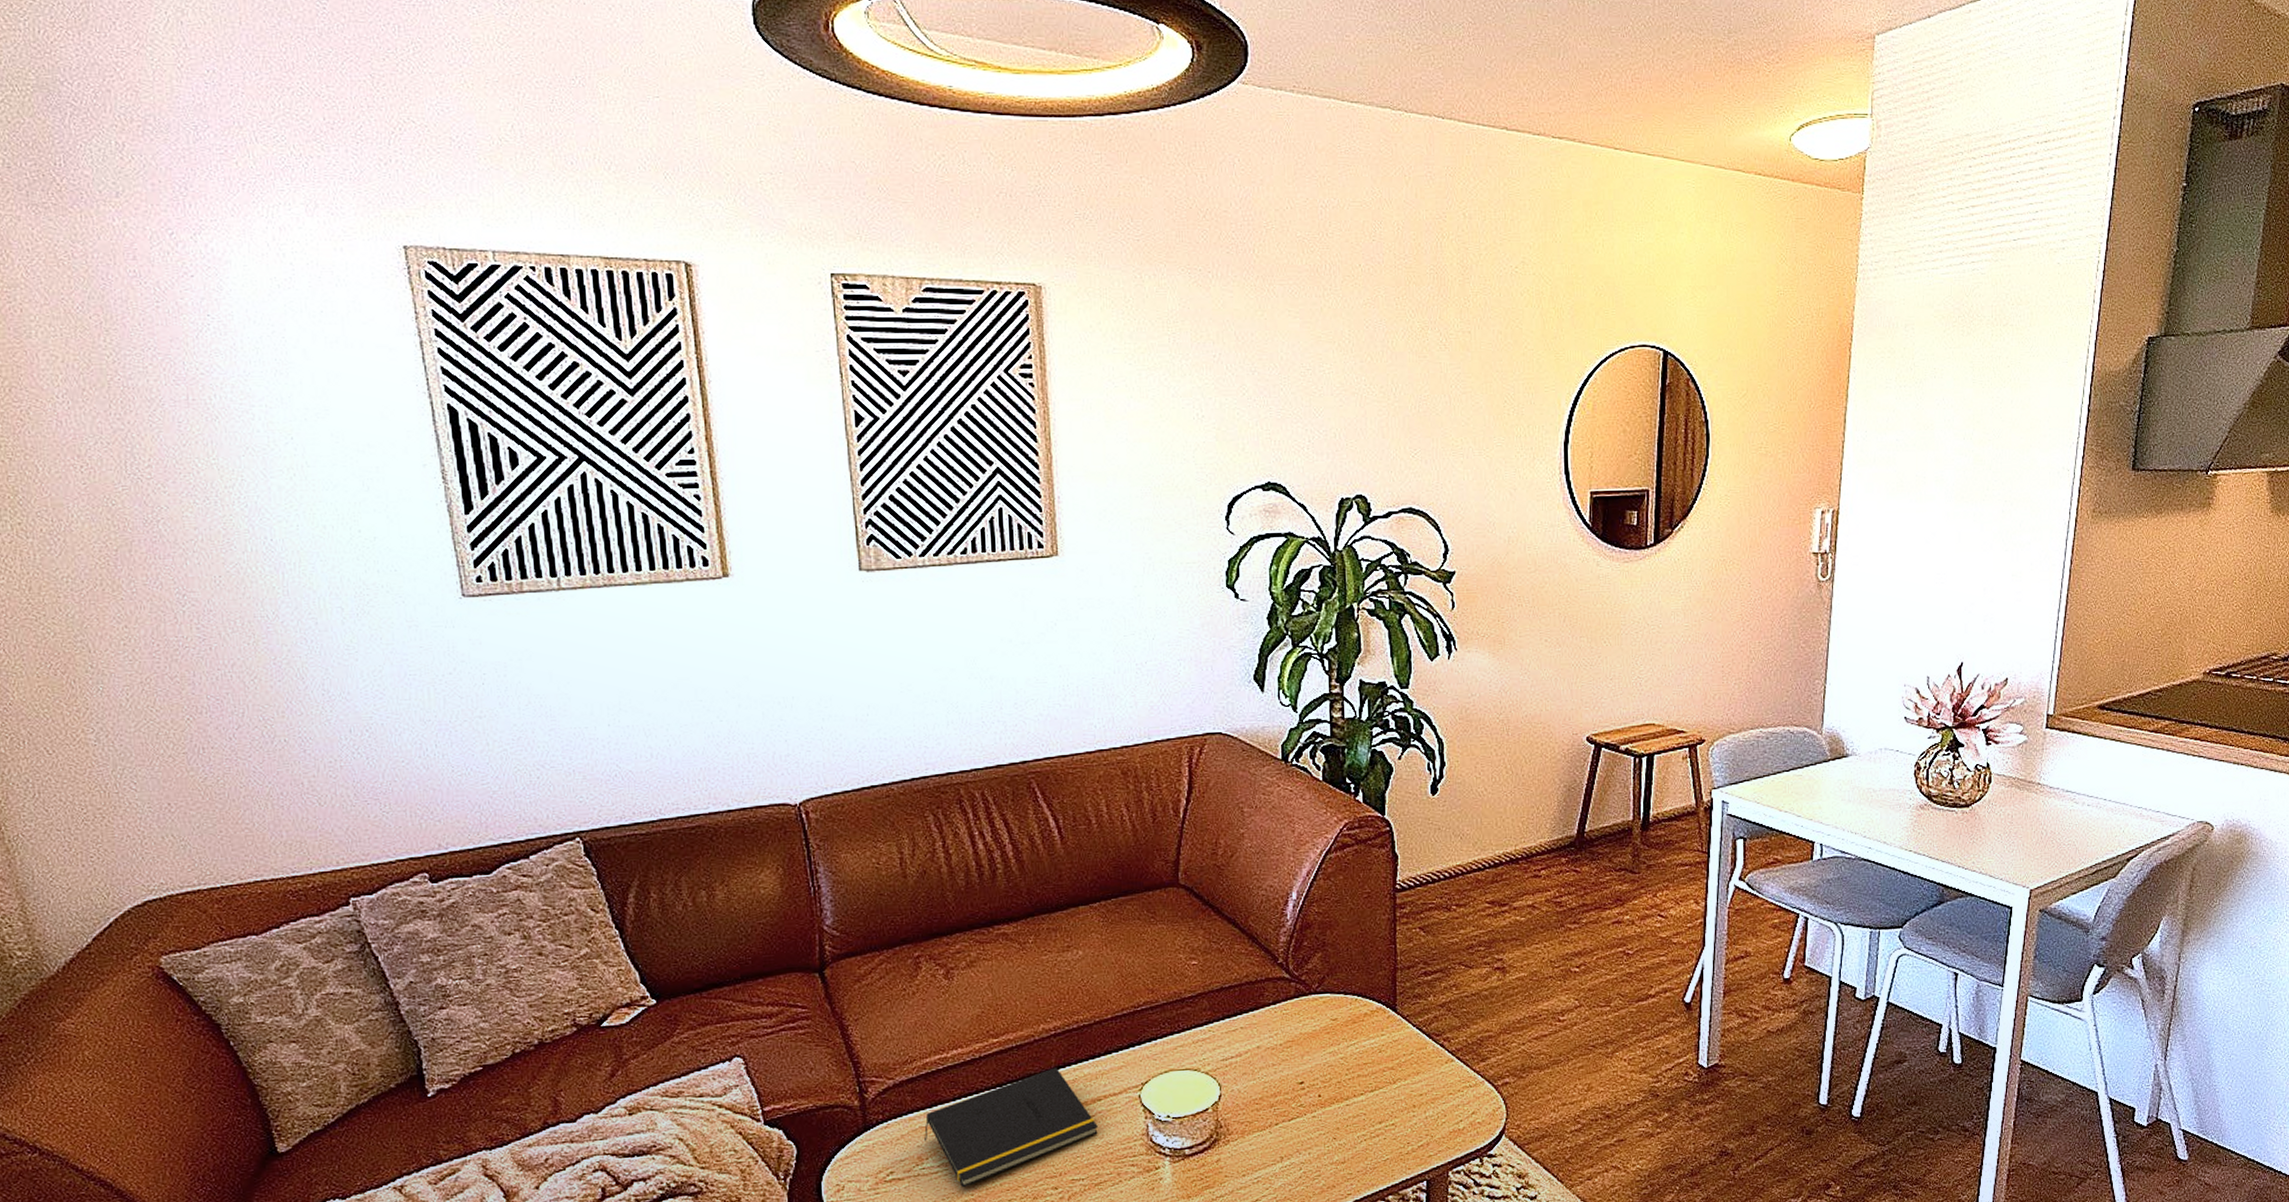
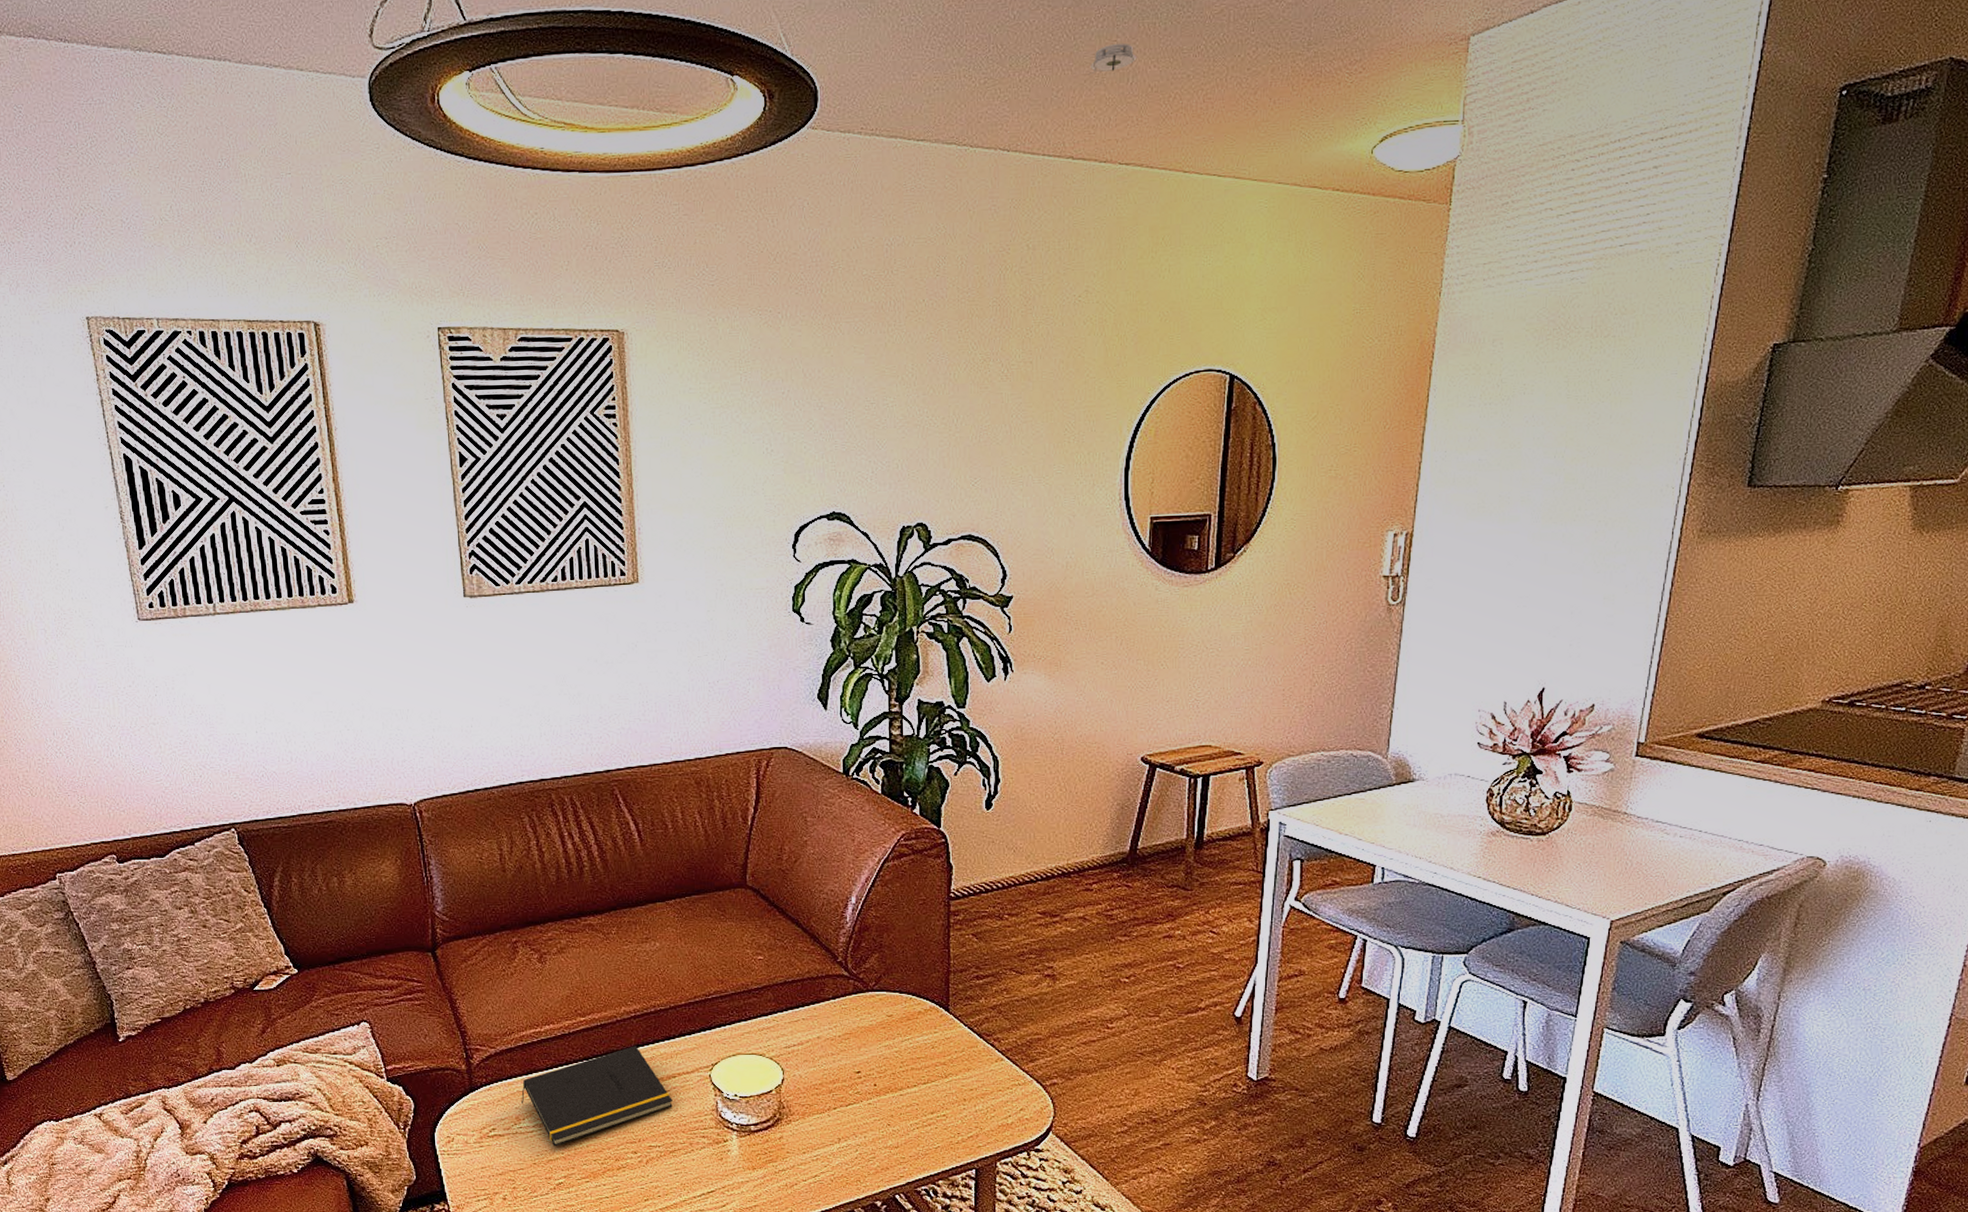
smoke detector: none [1520,18,1567,48] -> present [1088,43,1137,75]

